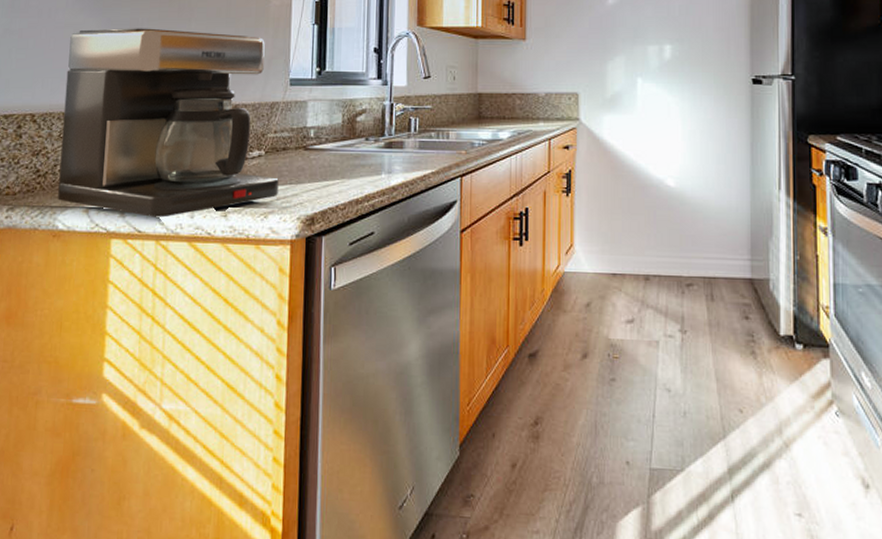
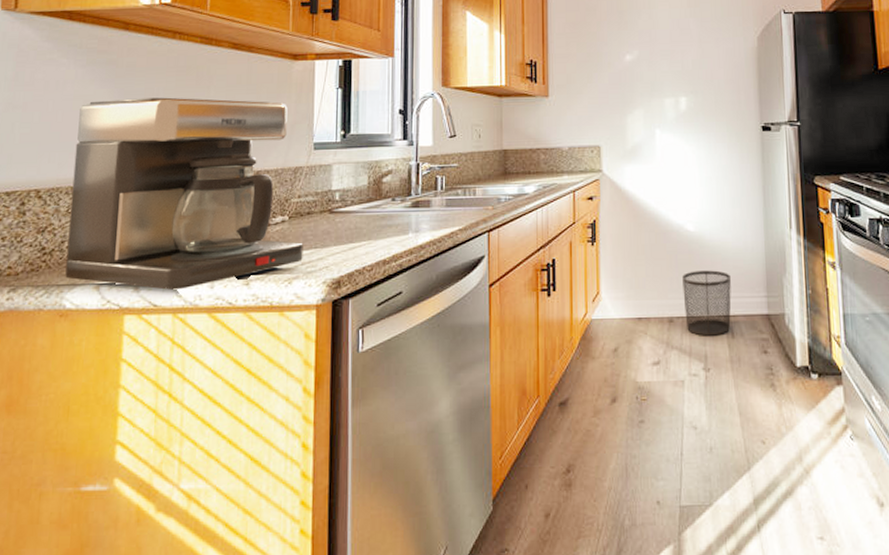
waste bin: none [661,228,712,298] -> present [682,270,731,336]

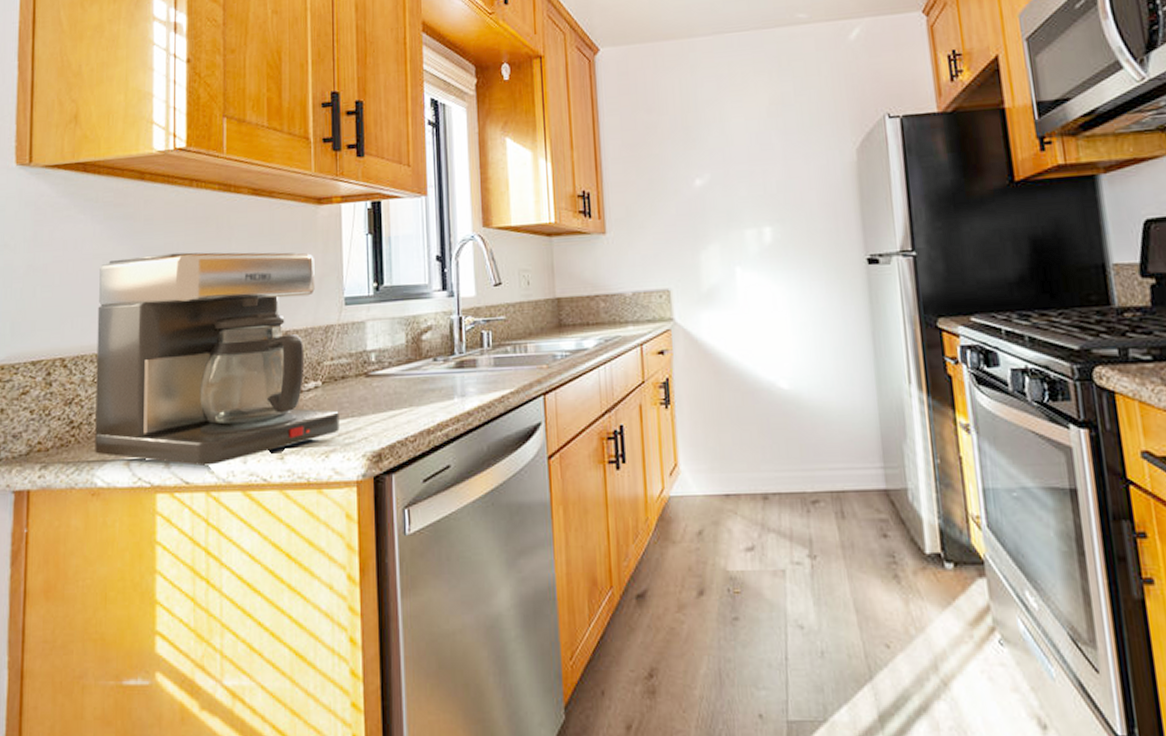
waste bin: present [682,270,731,336] -> none [777,436,840,516]

